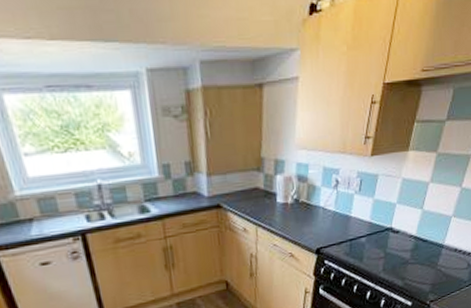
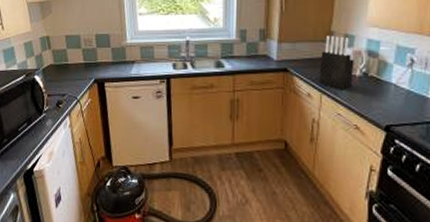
knife block: none [253,162,286,220] -> present [318,36,354,90]

